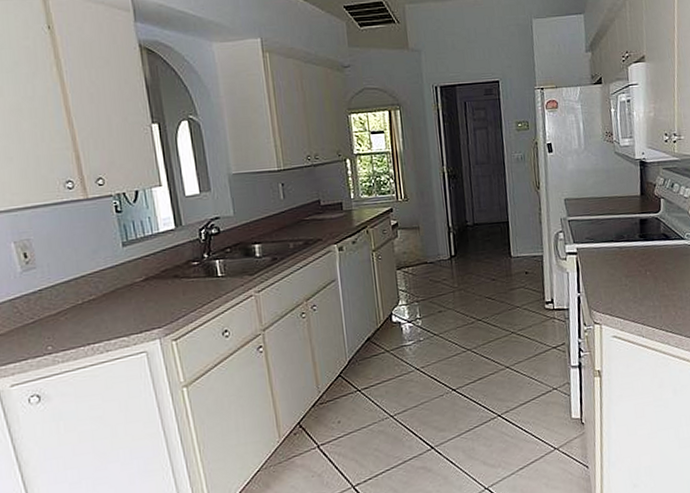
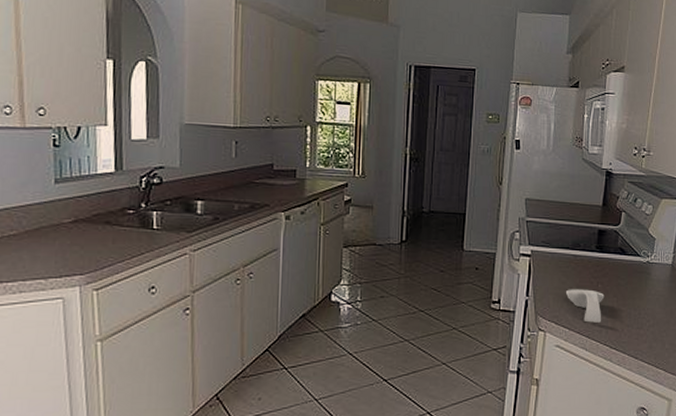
spoon rest: none [616,278,655,311] -> present [566,289,605,323]

